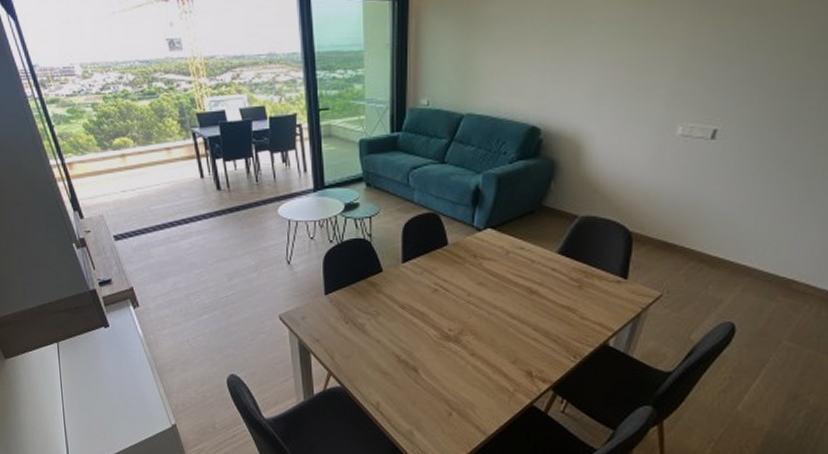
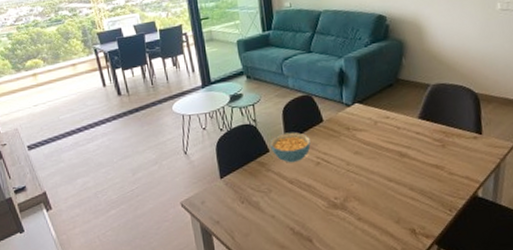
cereal bowl: none [384,253,430,287] -> present [270,132,311,163]

